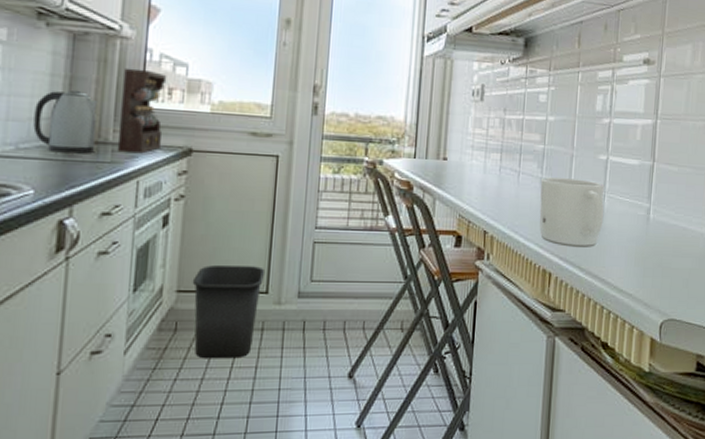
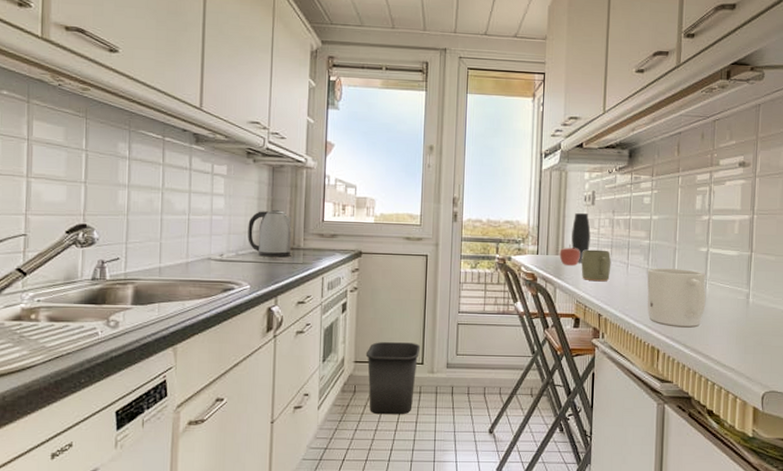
spice rack: present [117,67,167,154] -> none [307,191,341,256]
fruit: none [440,147,466,174] -> present [559,244,581,267]
vase: none [455,110,478,170] -> present [571,212,591,263]
mug: none [465,154,501,193] -> present [581,249,612,282]

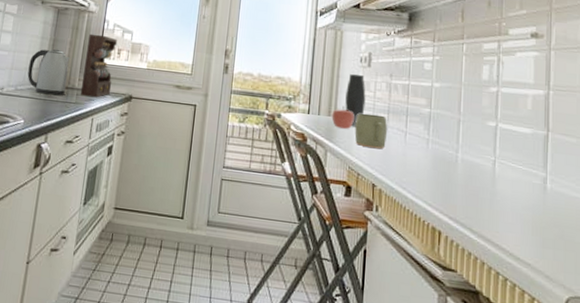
spice rack: none [307,191,341,256] -> present [80,33,118,98]
waste bin: present [365,342,421,415] -> none [125,190,182,272]
mug: present [647,268,706,328] -> none [427,139,495,211]

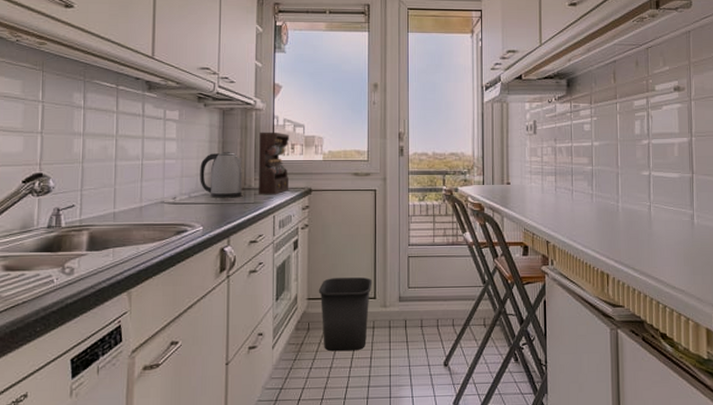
waste bin: none [125,190,182,272] -> present [318,277,373,352]
fruit: present [331,106,355,130] -> none [505,173,525,195]
vase: present [345,74,366,127] -> none [516,142,534,192]
mug: present [354,113,388,149] -> none [527,177,556,209]

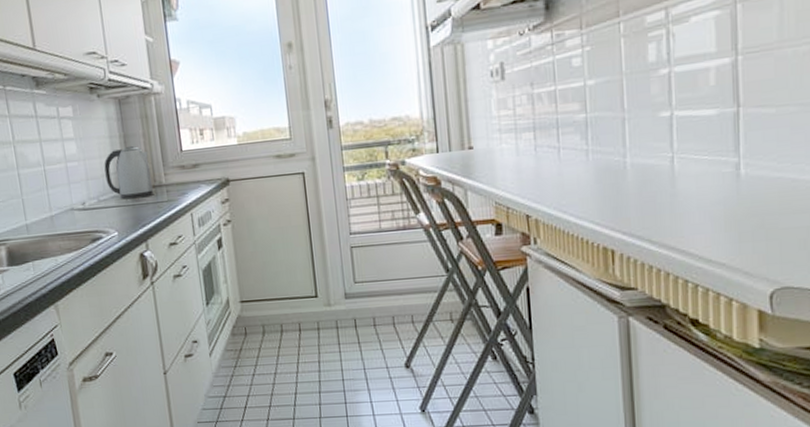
spice rack: present [258,132,290,195] -> none [162,117,203,192]
waste bin: present [318,277,373,352] -> none [251,274,312,357]

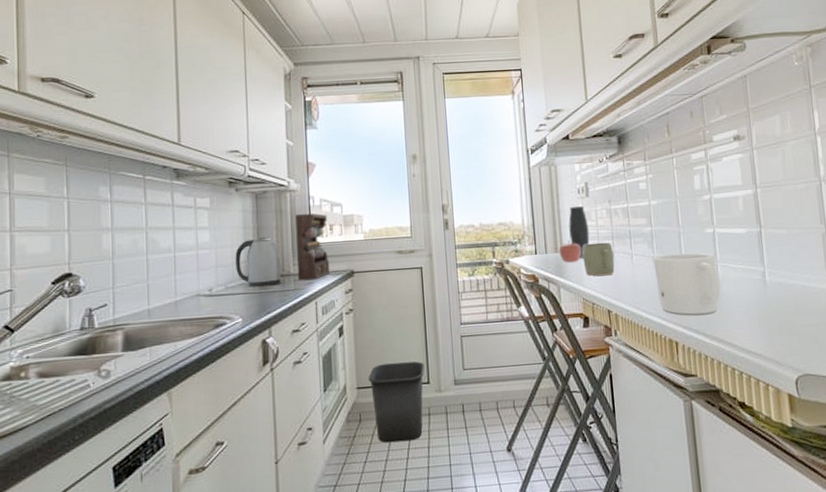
spice rack: none [162,117,203,192] -> present [295,213,330,281]
waste bin: none [251,274,312,357] -> present [368,361,425,443]
fruit: none [465,134,494,162] -> present [558,240,581,264]
vase: none [478,91,505,156] -> present [568,205,590,259]
mug: none [495,134,537,176] -> present [582,242,615,277]
mug: none [586,143,676,220] -> present [653,253,721,316]

